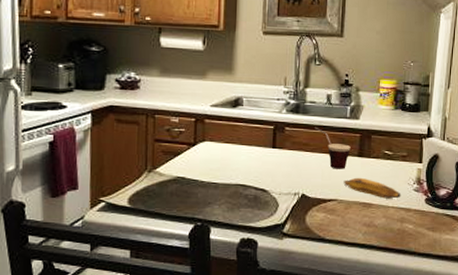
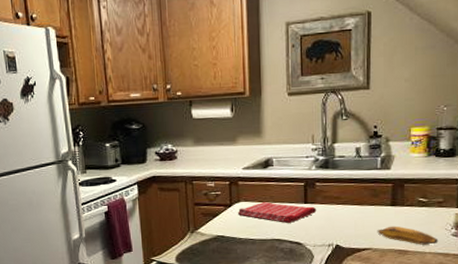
dish towel: none [201,142,285,169] -> present [237,201,317,224]
cup: present [315,127,351,169] -> none [345,180,383,219]

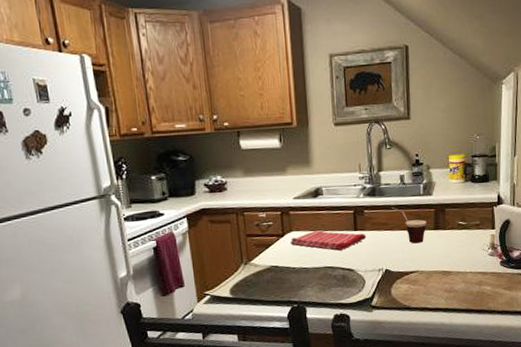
cup: none [345,180,383,219] -> present [391,207,427,244]
banana: present [377,226,439,245] -> none [422,248,478,266]

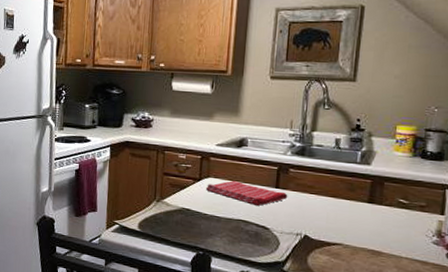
cup: present [391,207,427,244] -> none [321,170,360,215]

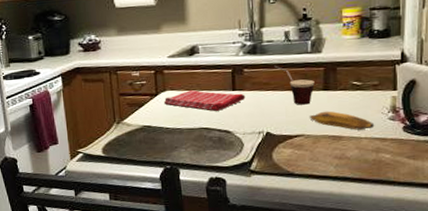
cup: none [321,170,360,215] -> present [274,65,315,105]
banana: none [350,223,417,250] -> present [309,111,375,130]

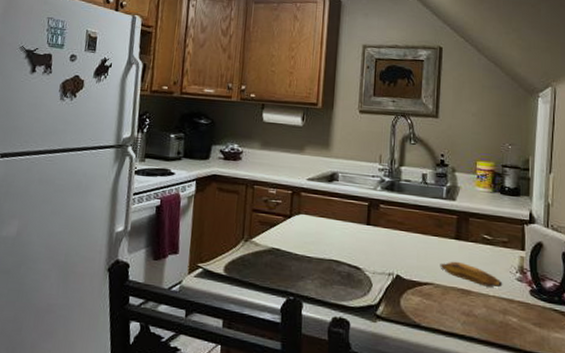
dish towel: present [163,89,246,112] -> none [296,216,379,245]
cup: present [274,65,315,105] -> none [410,206,447,252]

